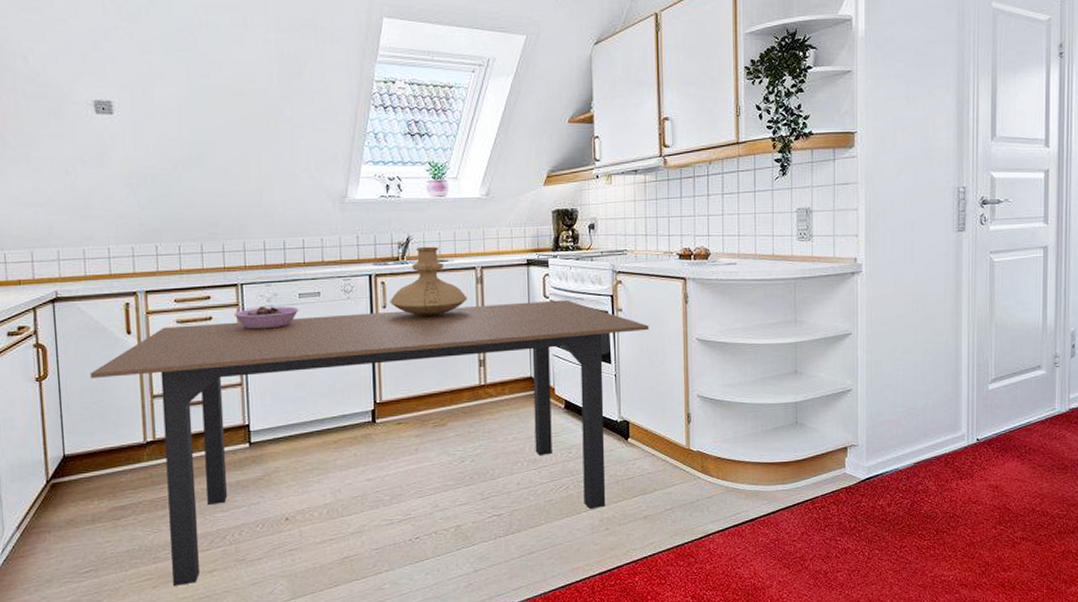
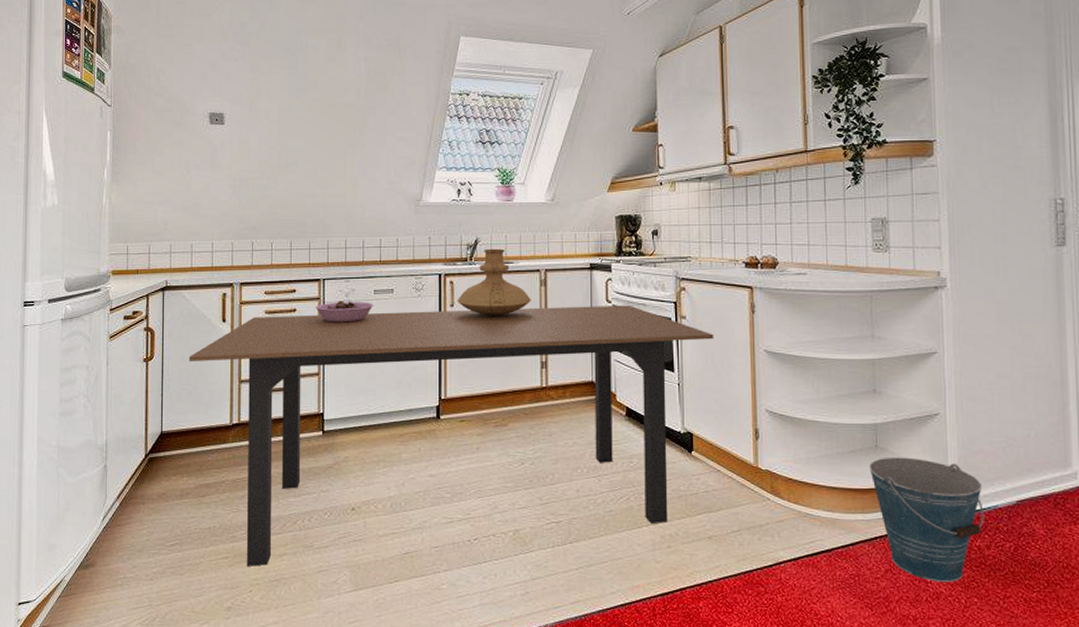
bucket: none [790,430,887,539] -> present [869,457,984,582]

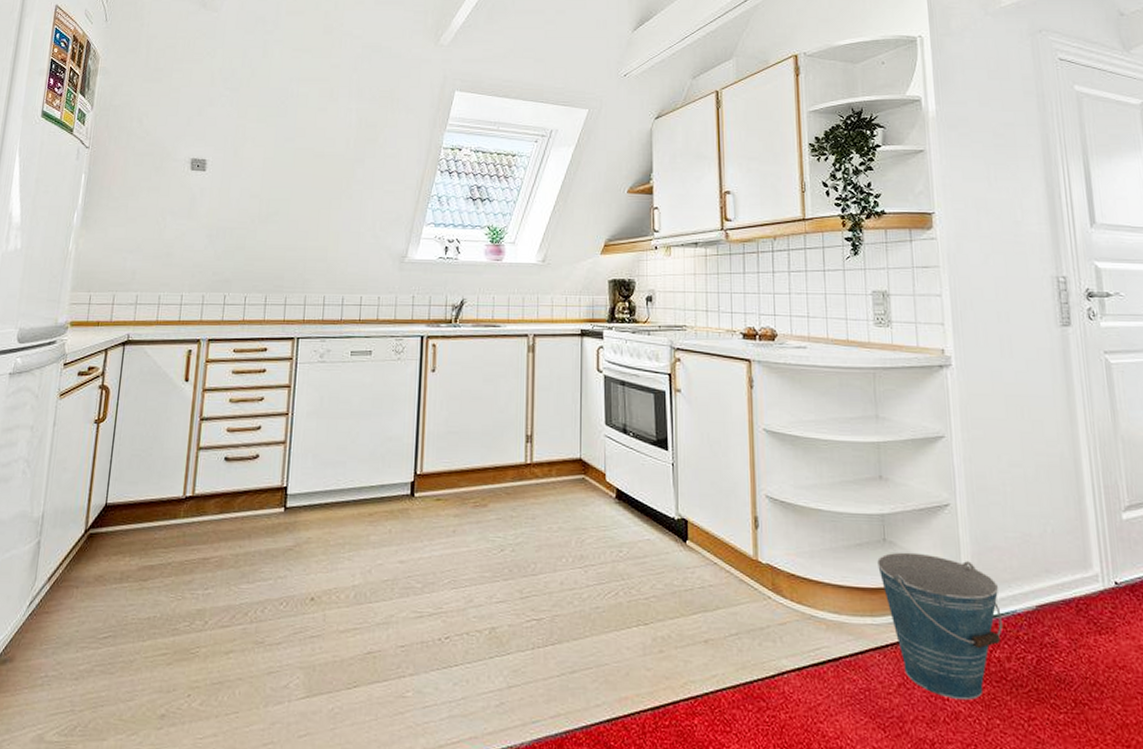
dining table: present [188,305,714,567] -> none [144,375,711,666]
bowl: present [315,301,374,322] -> none [286,362,350,386]
vase: present [457,248,531,316] -> none [439,310,518,384]

